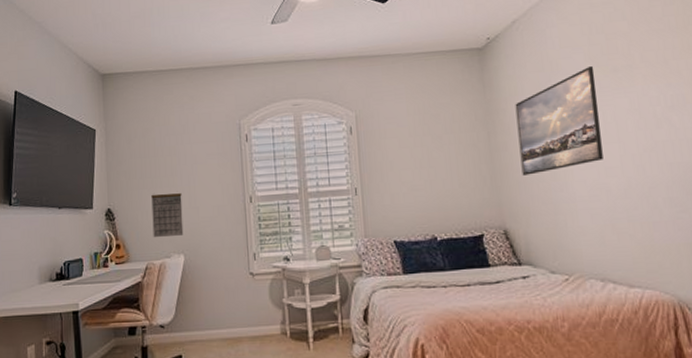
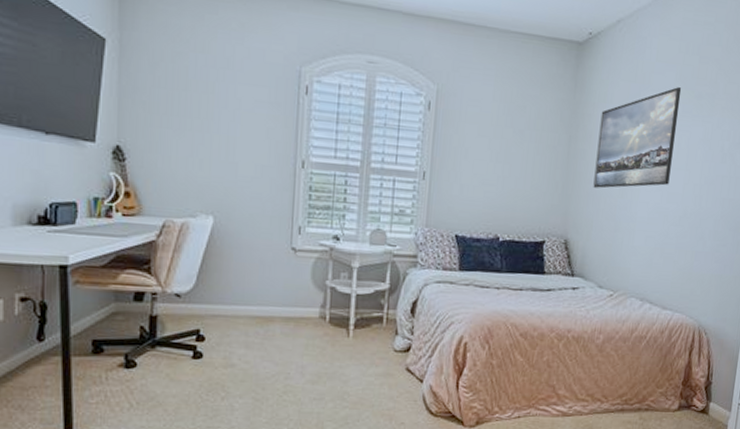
calendar: present [151,193,184,237] -> none [175,137,218,193]

